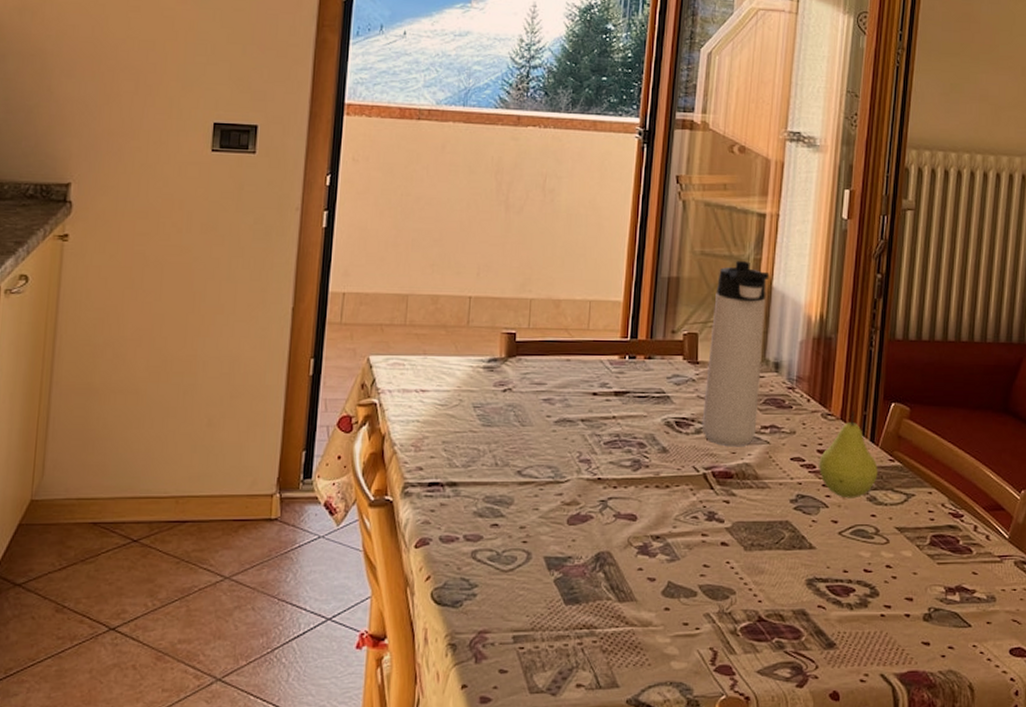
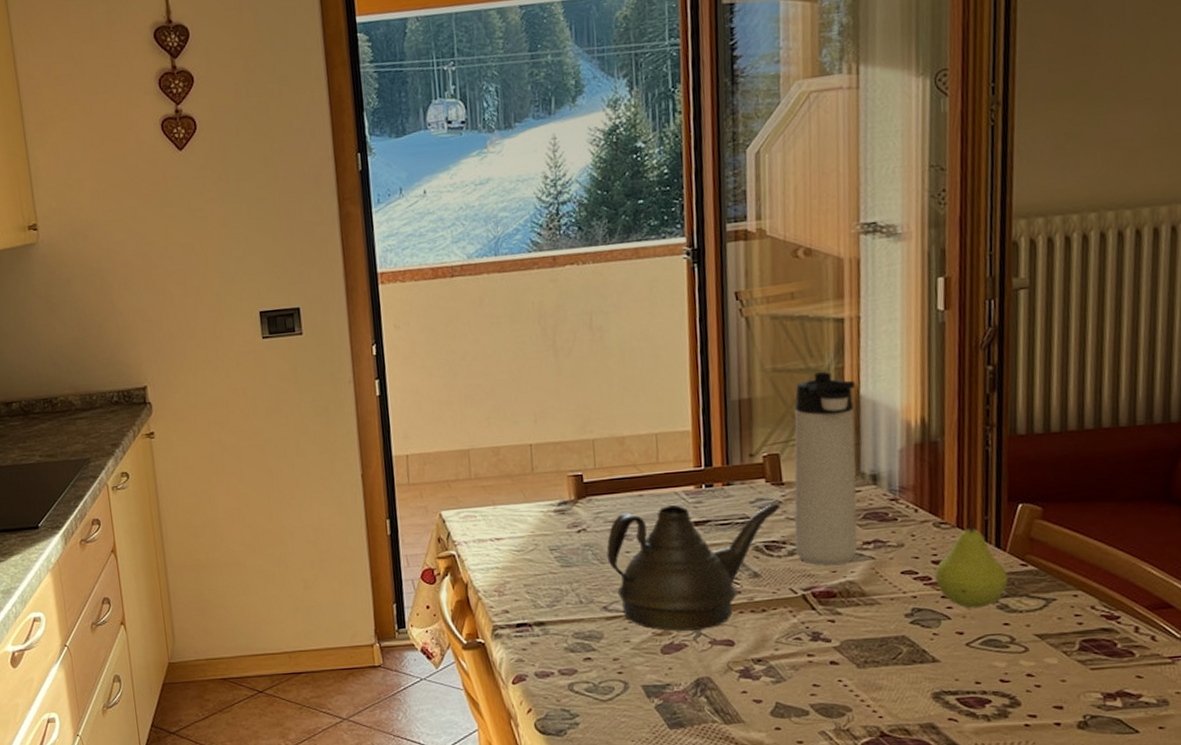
teapot: none [528,373,694,502] -> present [606,503,781,631]

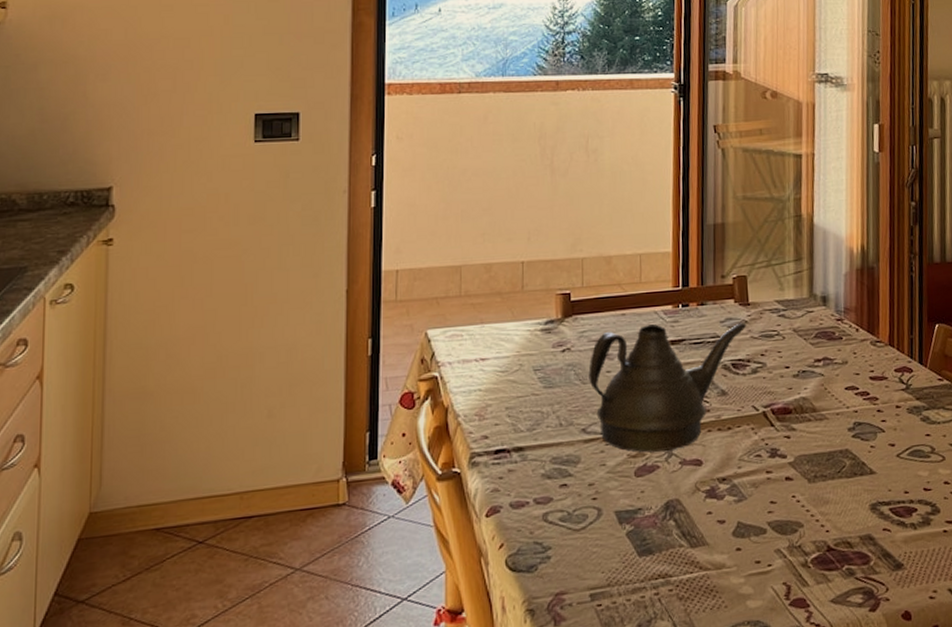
thermos bottle: present [794,372,858,566] -> none [757,201,810,383]
fruit: present [935,516,1008,609] -> none [872,335,929,421]

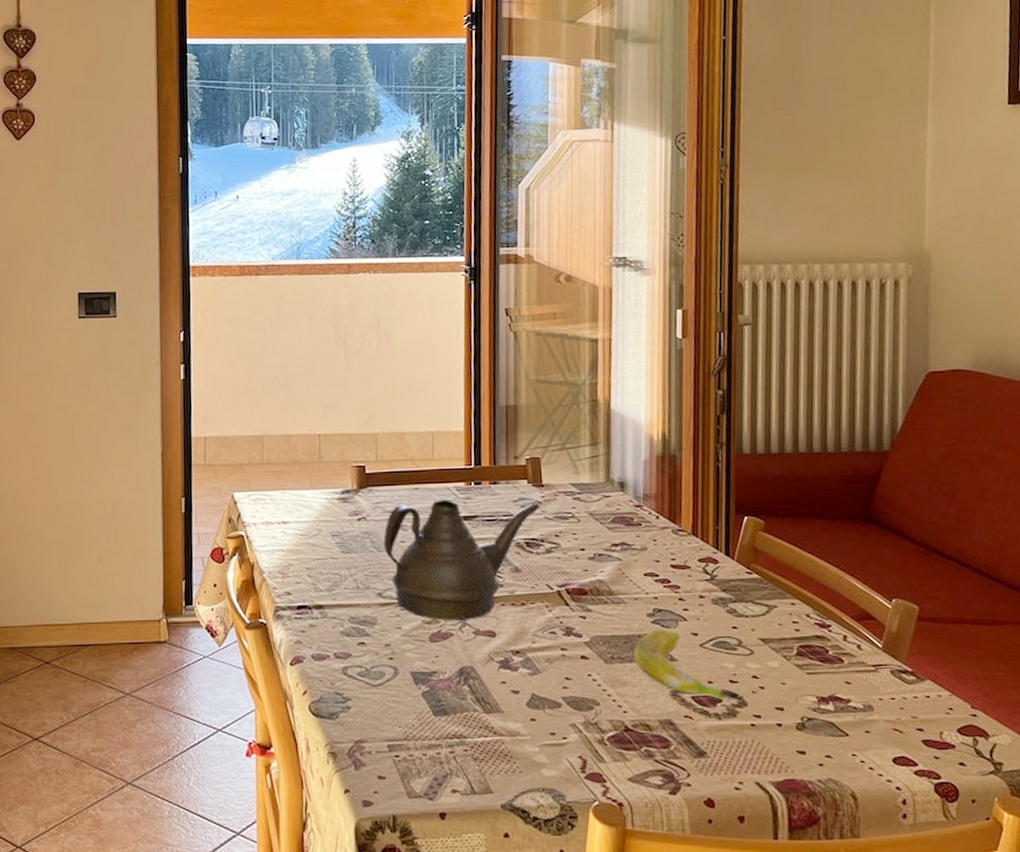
banana: none [836,443,932,509] -> present [634,629,738,701]

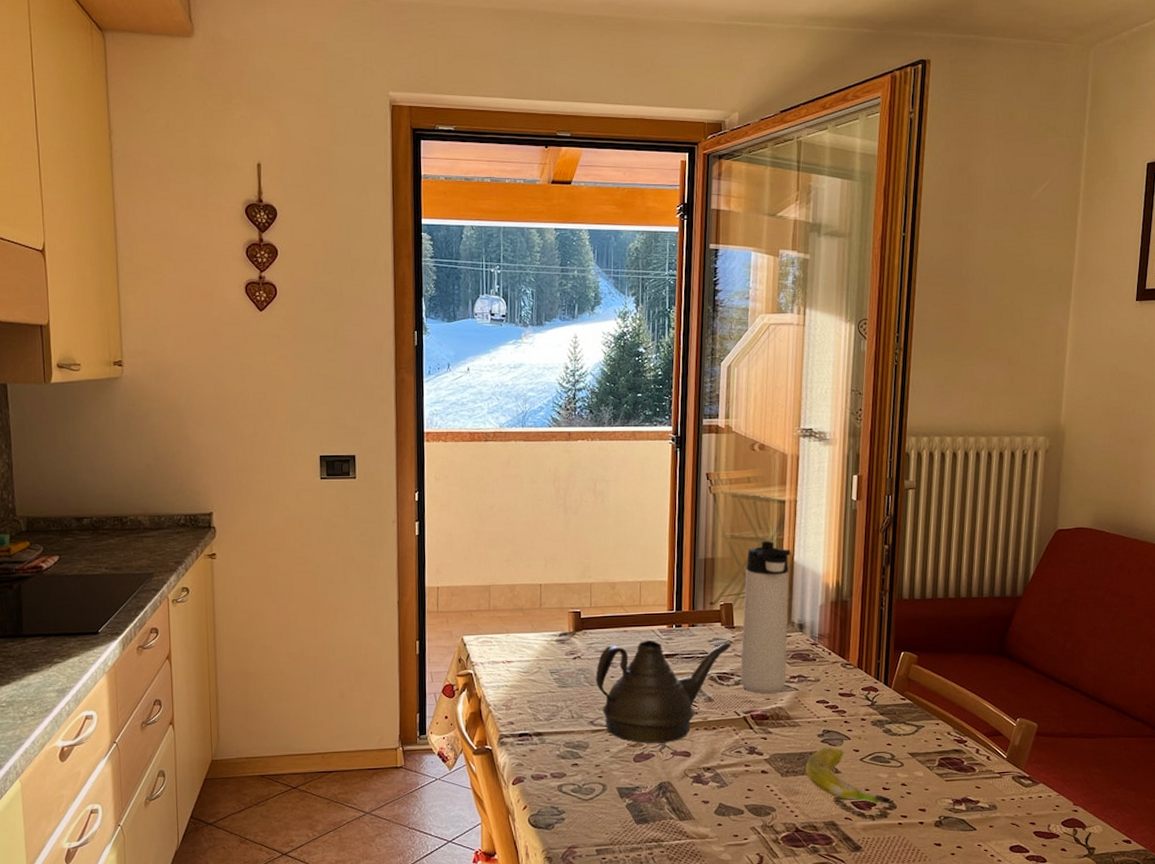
thermos bottle: none [551,386,607,565] -> present [740,541,791,694]

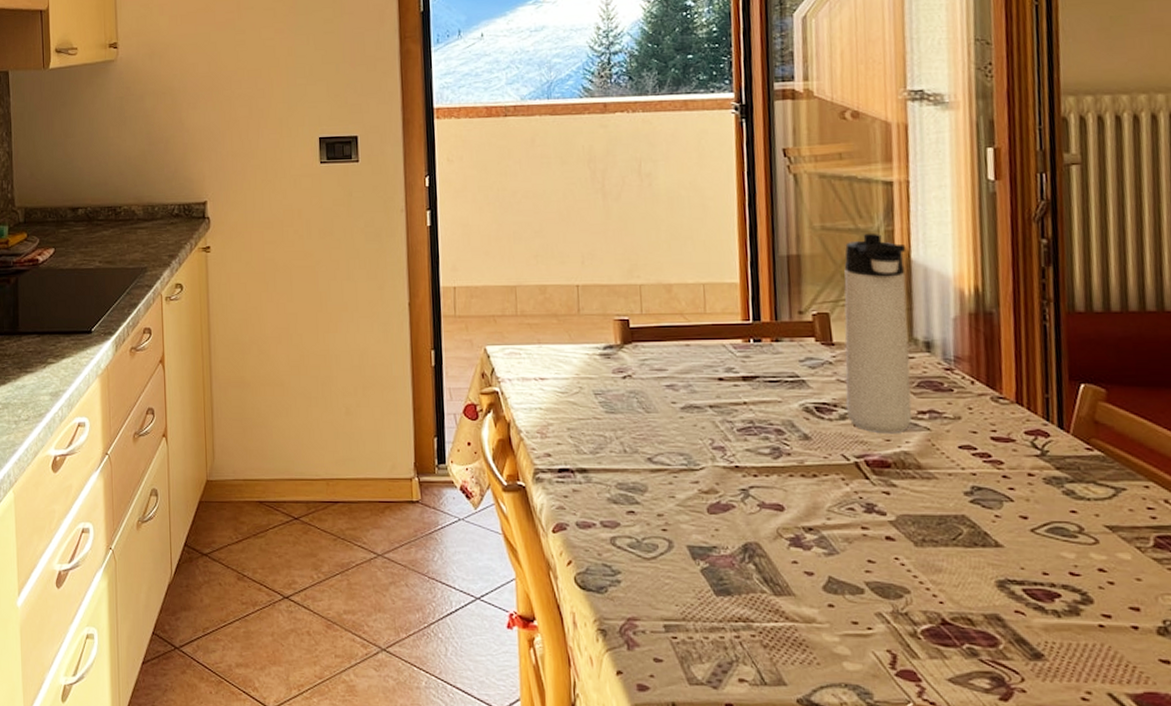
teapot: present [596,640,732,743] -> none [652,358,831,491]
banana: present [805,747,889,804] -> none [949,510,1081,596]

